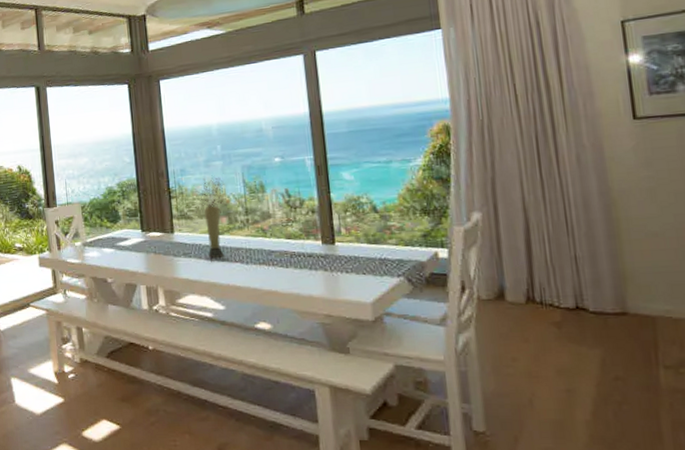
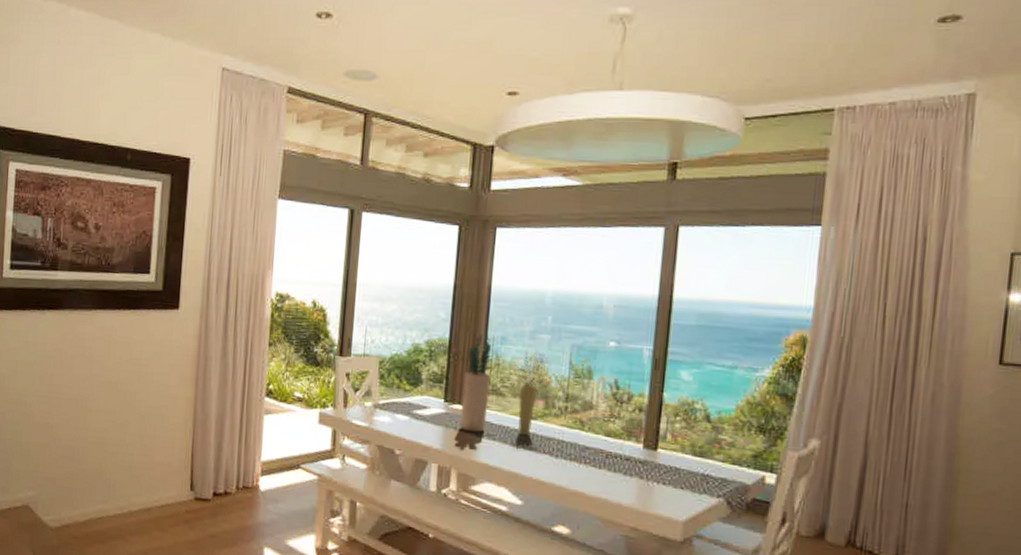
vase: none [154,168,181,254] -> present [460,333,492,433]

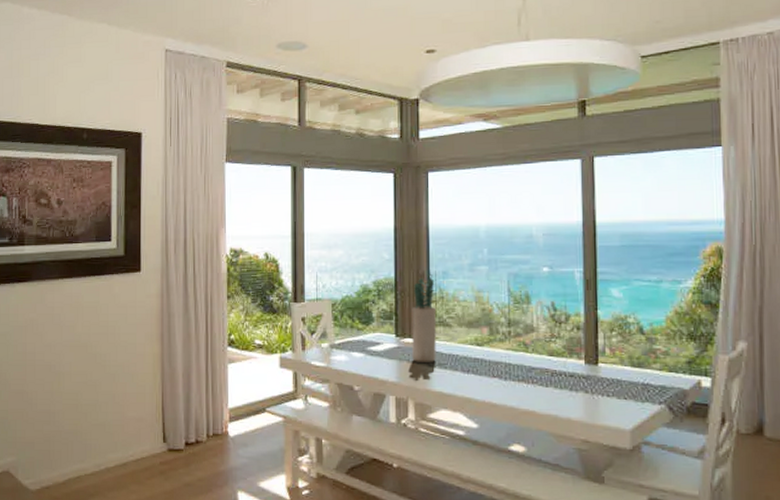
flower arrangement: present [500,349,548,435] -> none [446,281,489,361]

